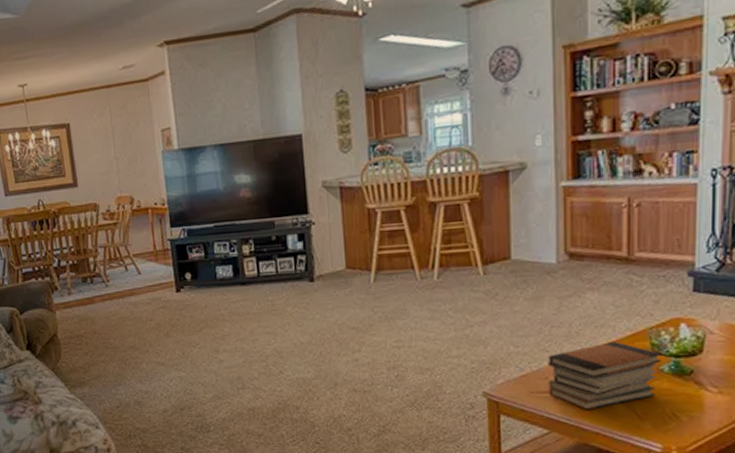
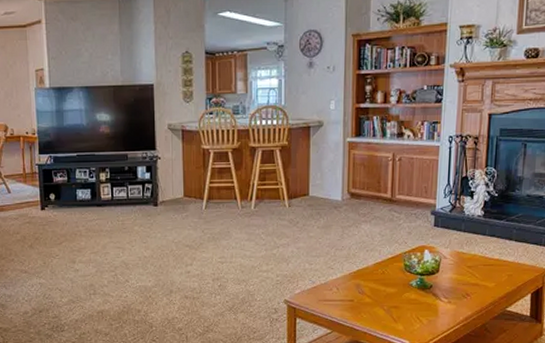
book stack: present [548,342,662,410] -> none [332,262,412,315]

